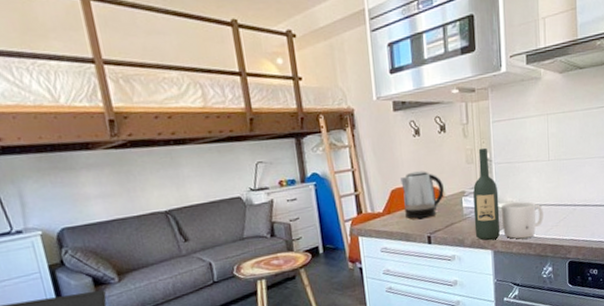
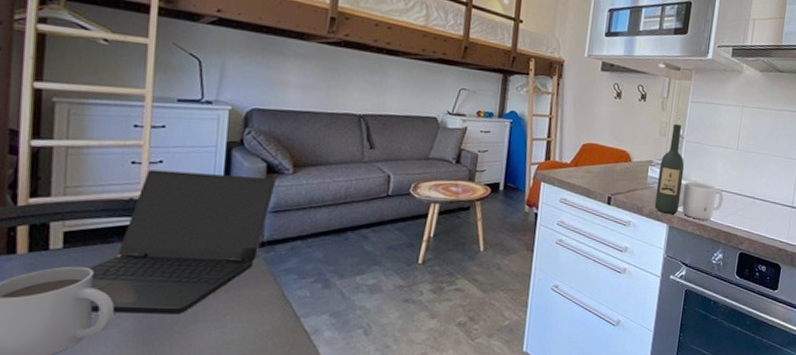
kettle: present [401,171,444,220] -> none [590,131,634,180]

